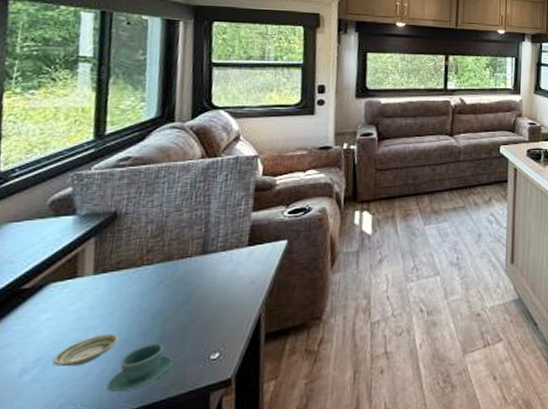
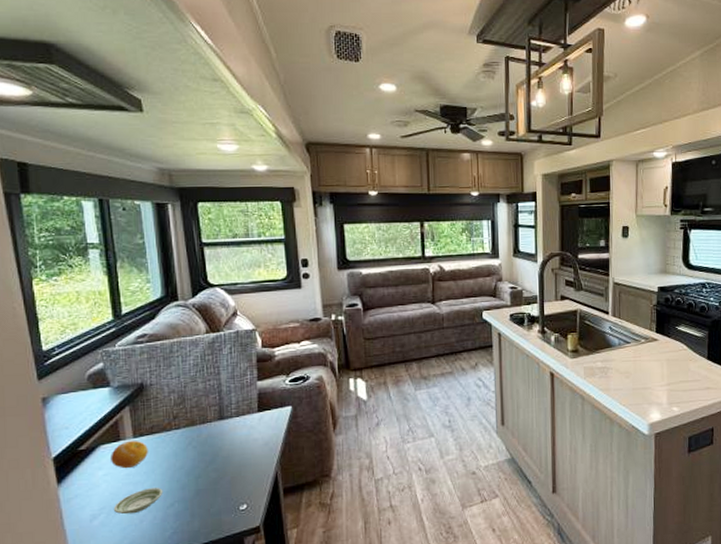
fruit: none [60,277,110,312] -> present [111,440,148,469]
teacup: present [106,343,173,393] -> none [159,496,209,536]

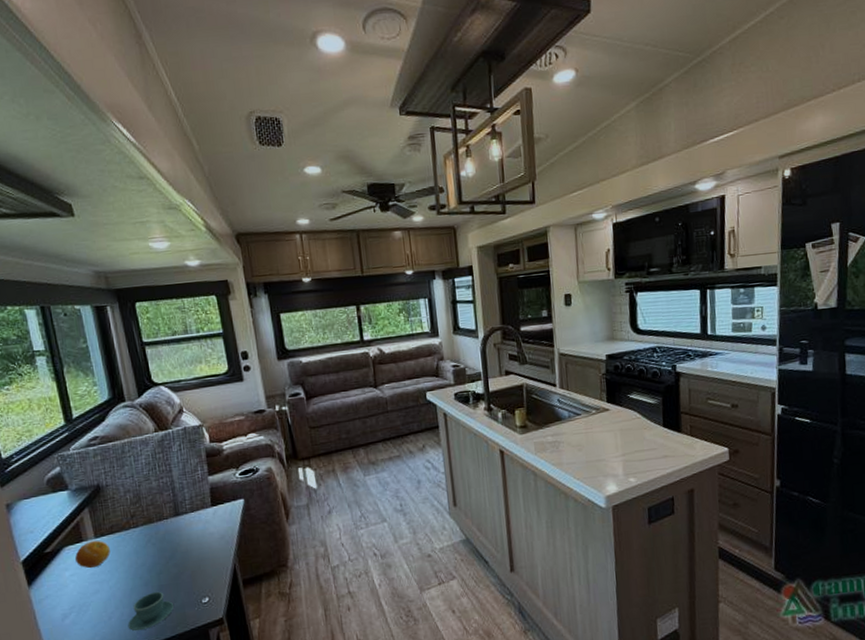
saucer: present [113,488,163,515] -> none [82,585,128,613]
teacup: none [159,496,209,536] -> present [127,591,174,631]

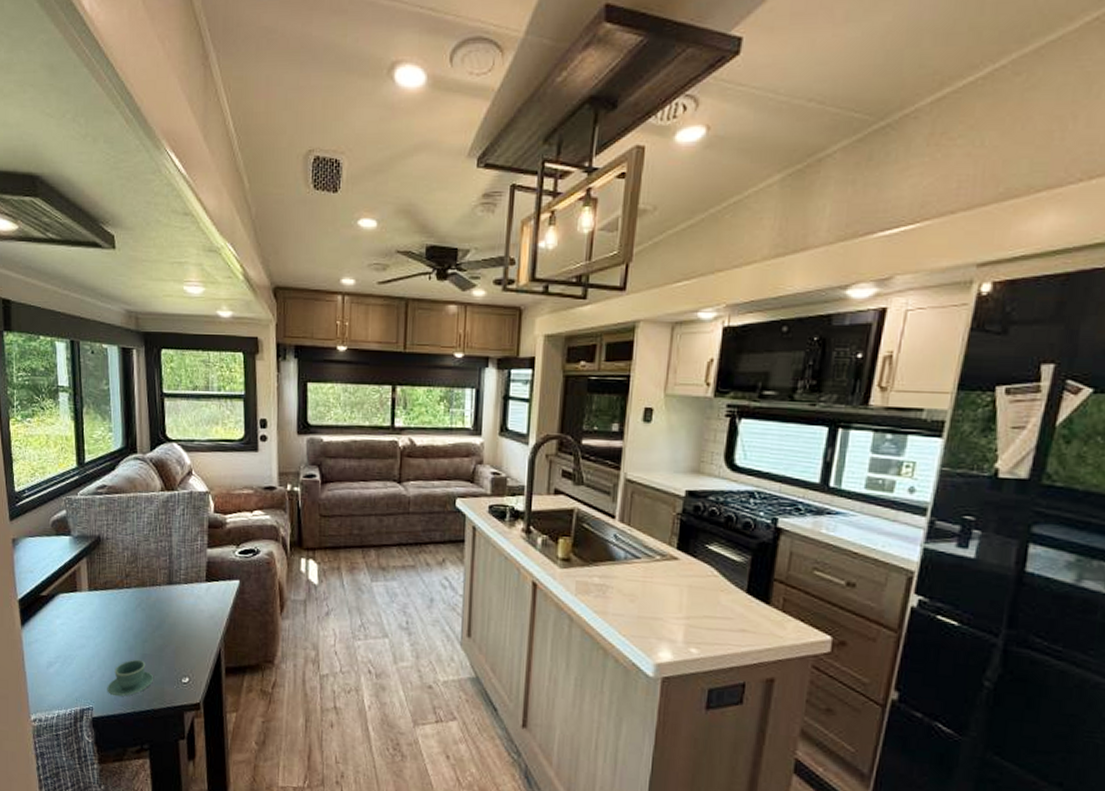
fruit: present [75,540,110,569] -> none [68,593,101,622]

